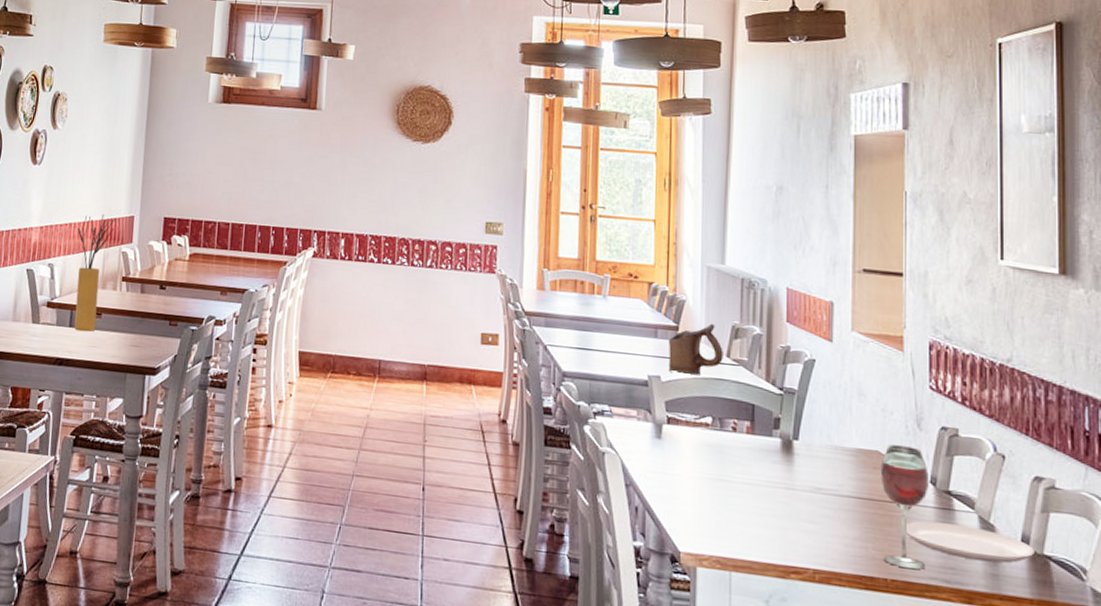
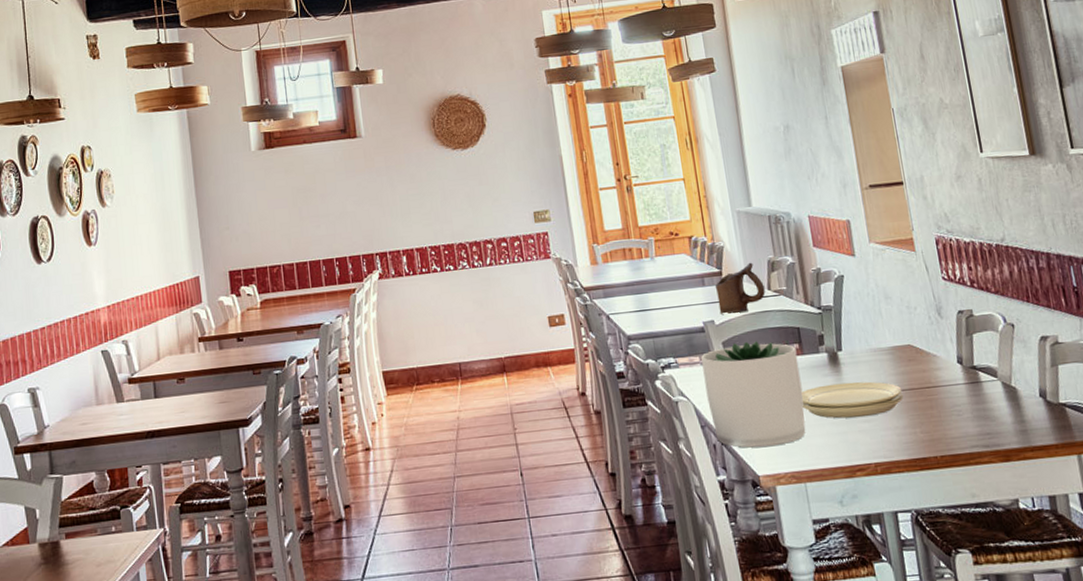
vase: present [74,214,115,333] -> none [146,281,182,401]
planter: none [637,405,747,525] -> present [701,341,806,448]
plate: none [742,472,860,519] -> present [801,381,904,419]
wineglass: present [880,444,929,569] -> none [914,334,967,443]
plate: present [905,521,1034,563] -> none [943,393,1052,423]

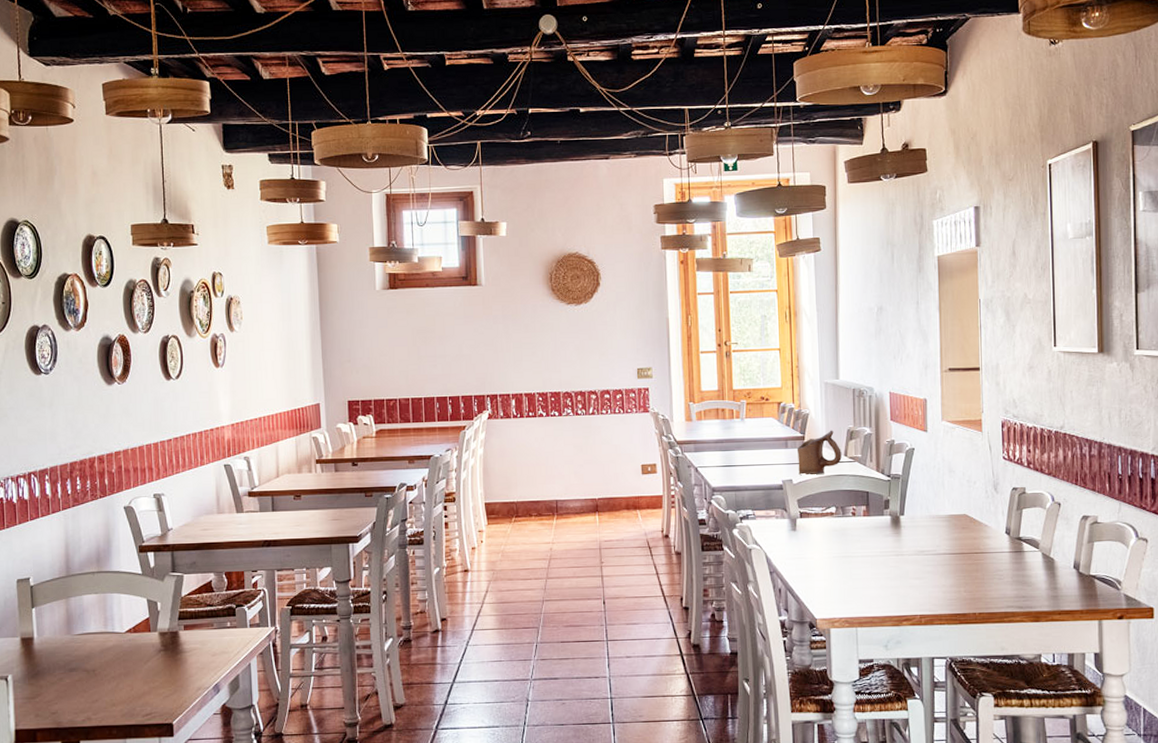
planter: present [701,341,806,448] -> none [777,501,865,595]
plate: present [801,381,904,419] -> none [862,543,953,575]

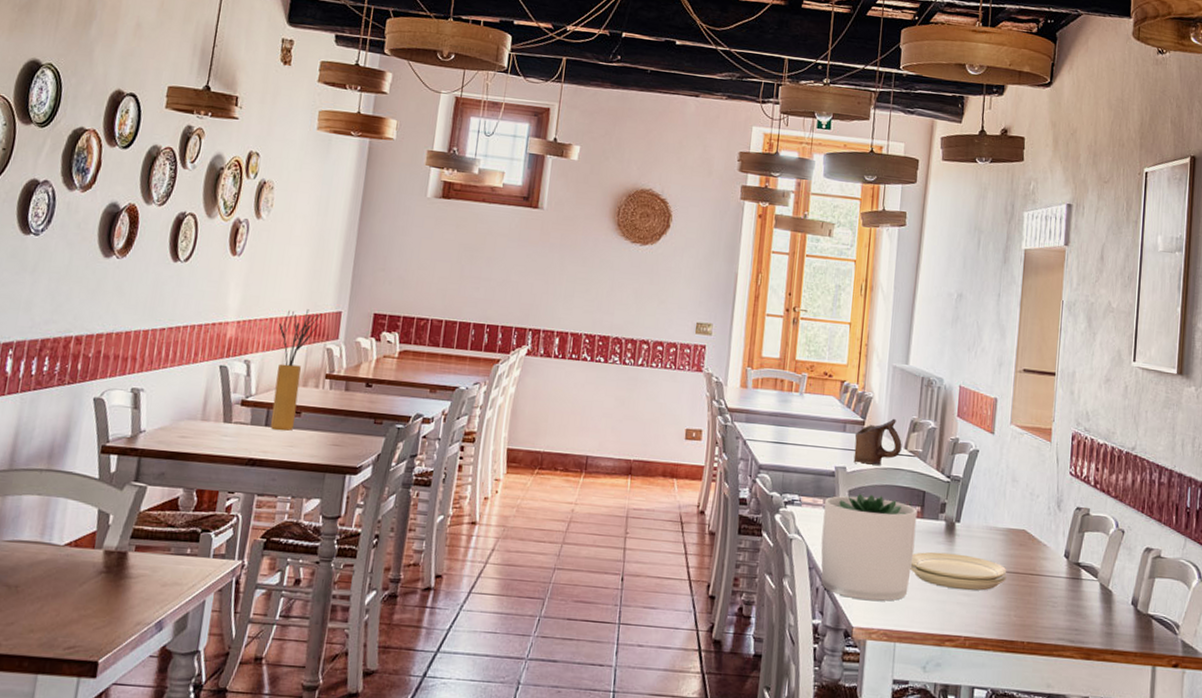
vase: none [268,405,303,514] -> present [270,309,321,432]
planter: none [777,501,865,595] -> present [821,494,918,602]
plate: none [862,543,953,575] -> present [910,551,1007,591]

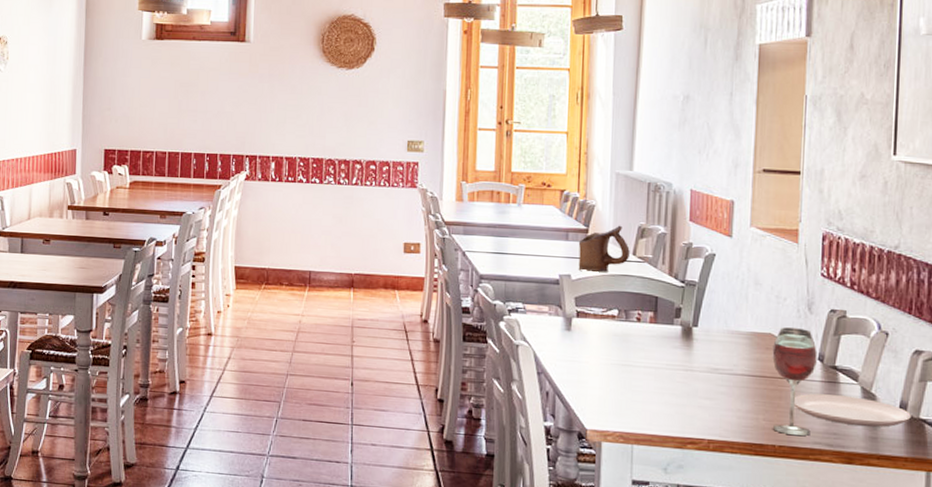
vase: present [270,309,321,432] -> none [24,149,59,257]
planter: present [821,494,918,602] -> none [549,301,650,405]
plate: present [910,551,1007,591] -> none [645,356,753,395]
wineglass: none [1023,524,1064,632] -> present [772,327,817,436]
plate: none [1041,589,1141,623] -> present [793,393,911,427]

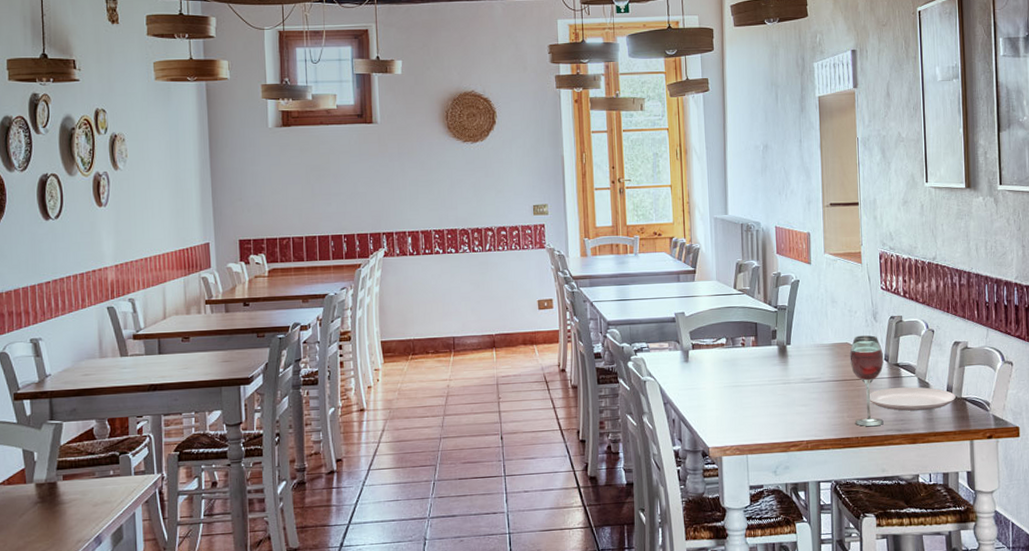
ceramic pitcher: present [578,225,630,273] -> none [688,263,731,308]

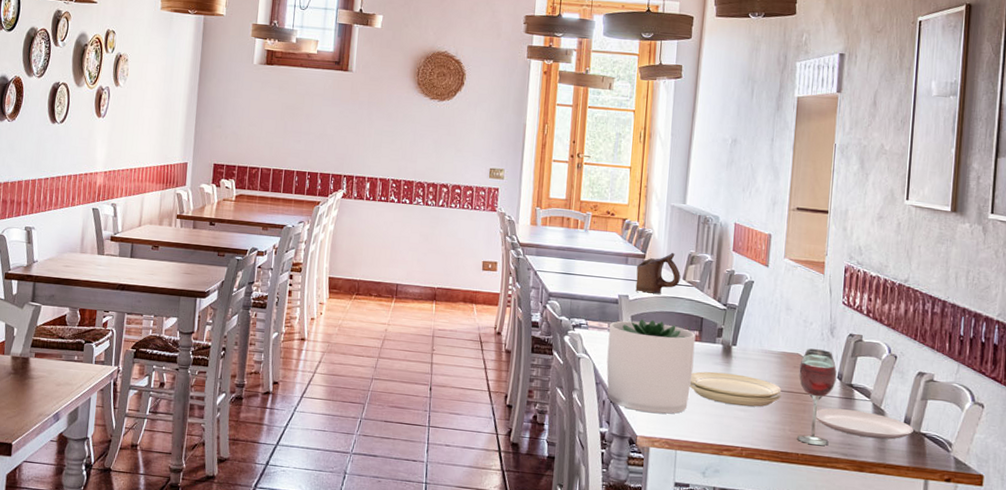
planter: none [670,332,754,424] -> present [606,319,696,414]
ceramic pitcher: none [688,263,731,308] -> present [635,252,681,295]
plate: none [752,371,837,402] -> present [689,371,782,407]

